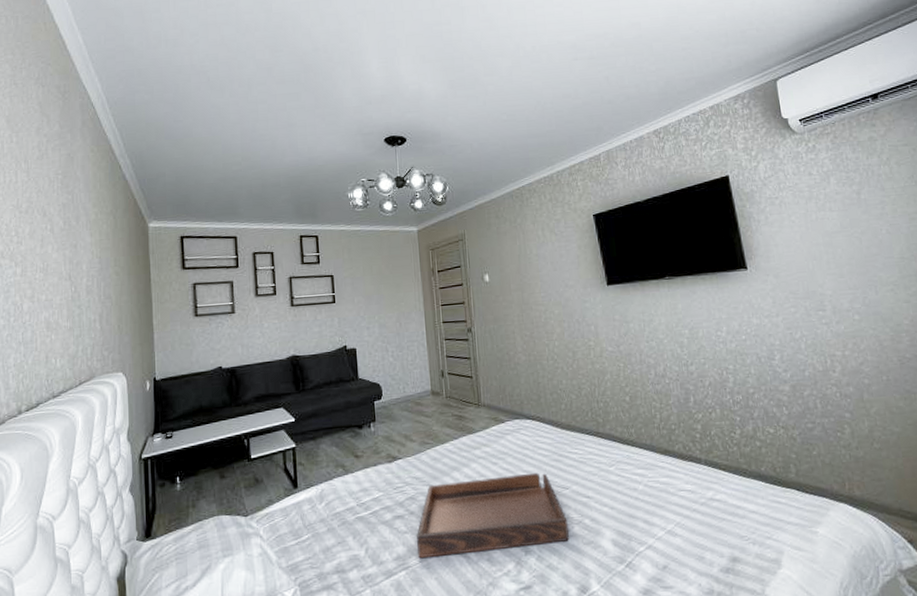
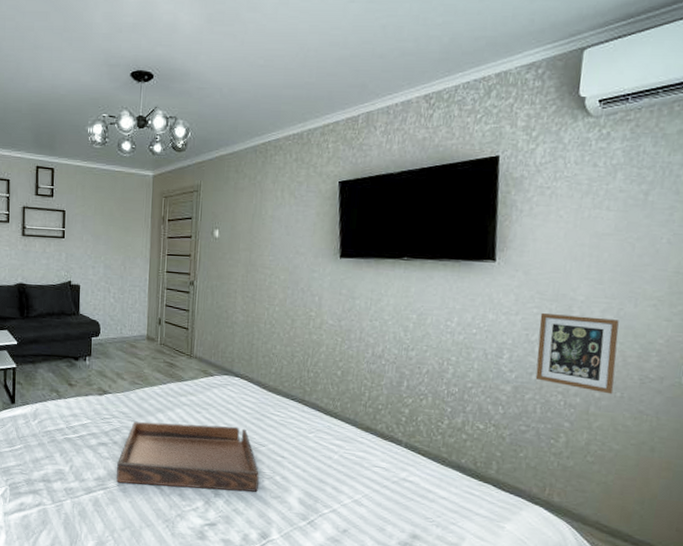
picture frame: none [798,308,880,379] -> present [535,312,619,395]

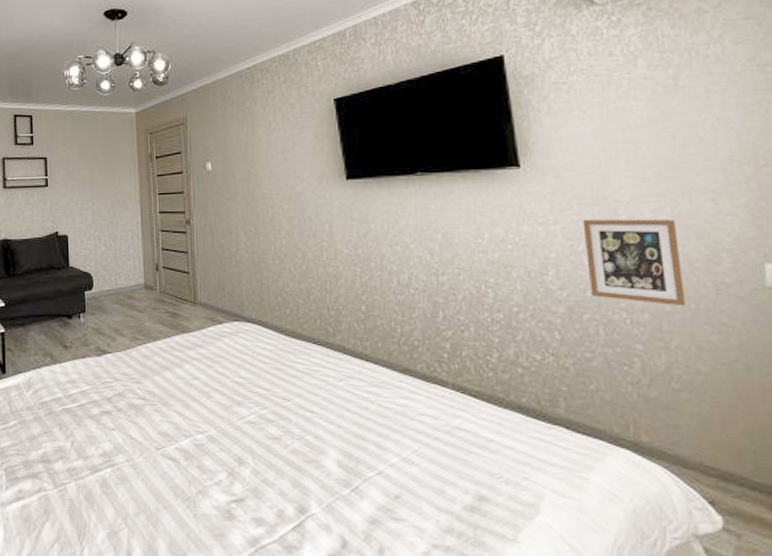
serving tray: present [116,421,259,492] -> none [124,380,288,458]

